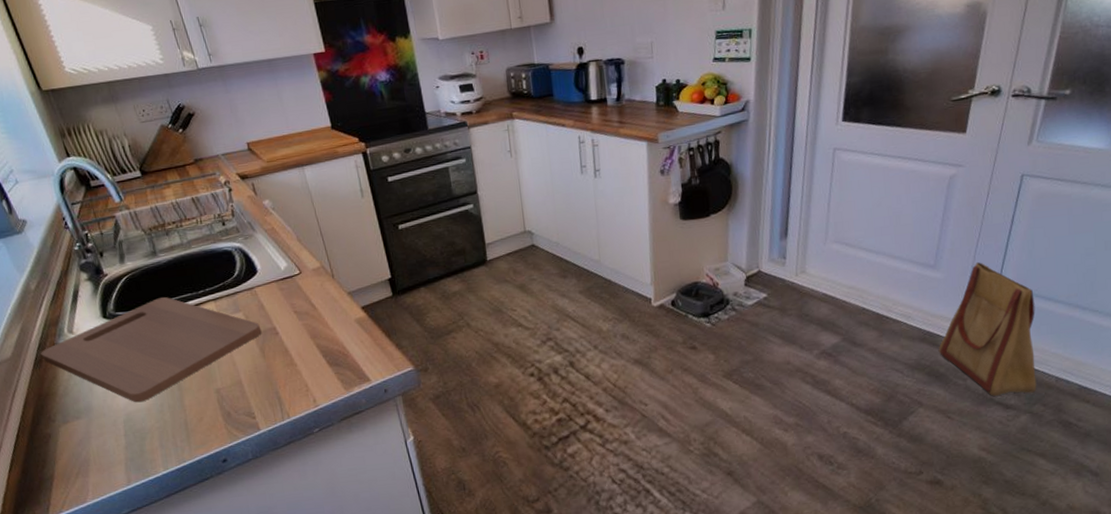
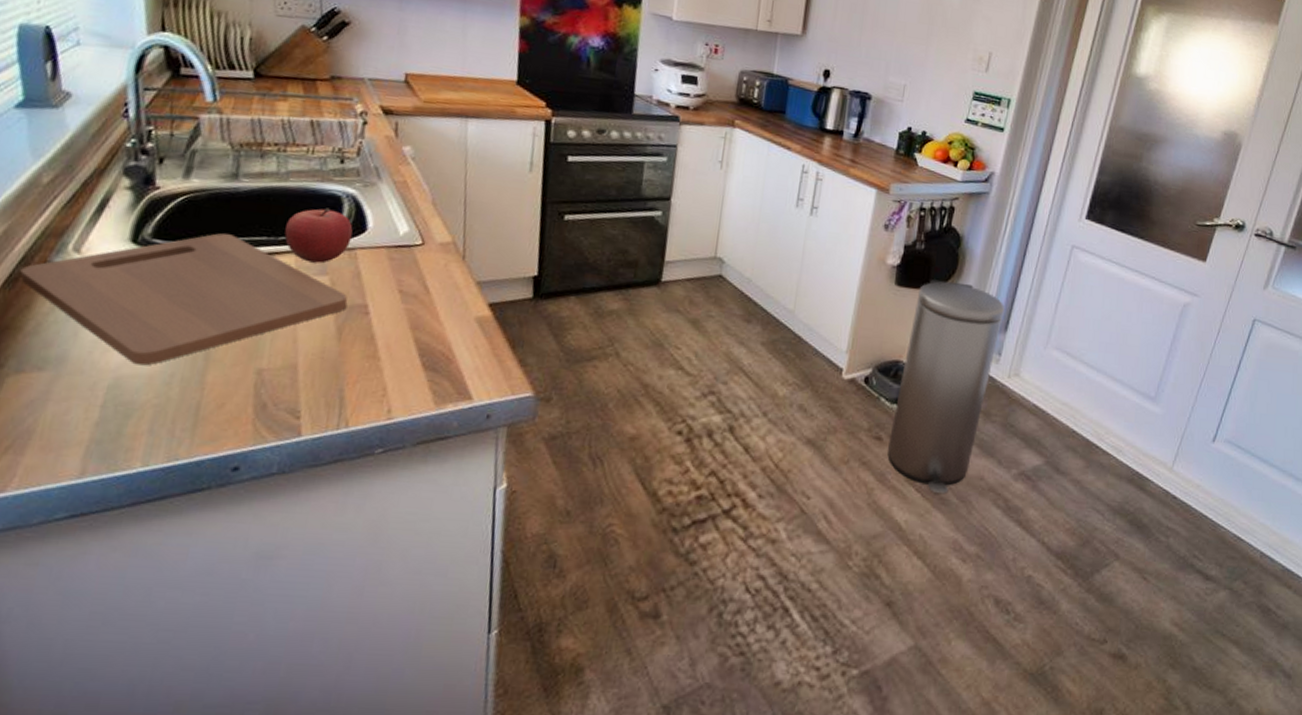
fruit: none [200,261,249,305] -> present [284,208,353,263]
pedal bin: none [702,204,782,382] -> present [887,279,1004,495]
shopping bag: present [938,262,1037,396] -> none [1144,404,1250,566]

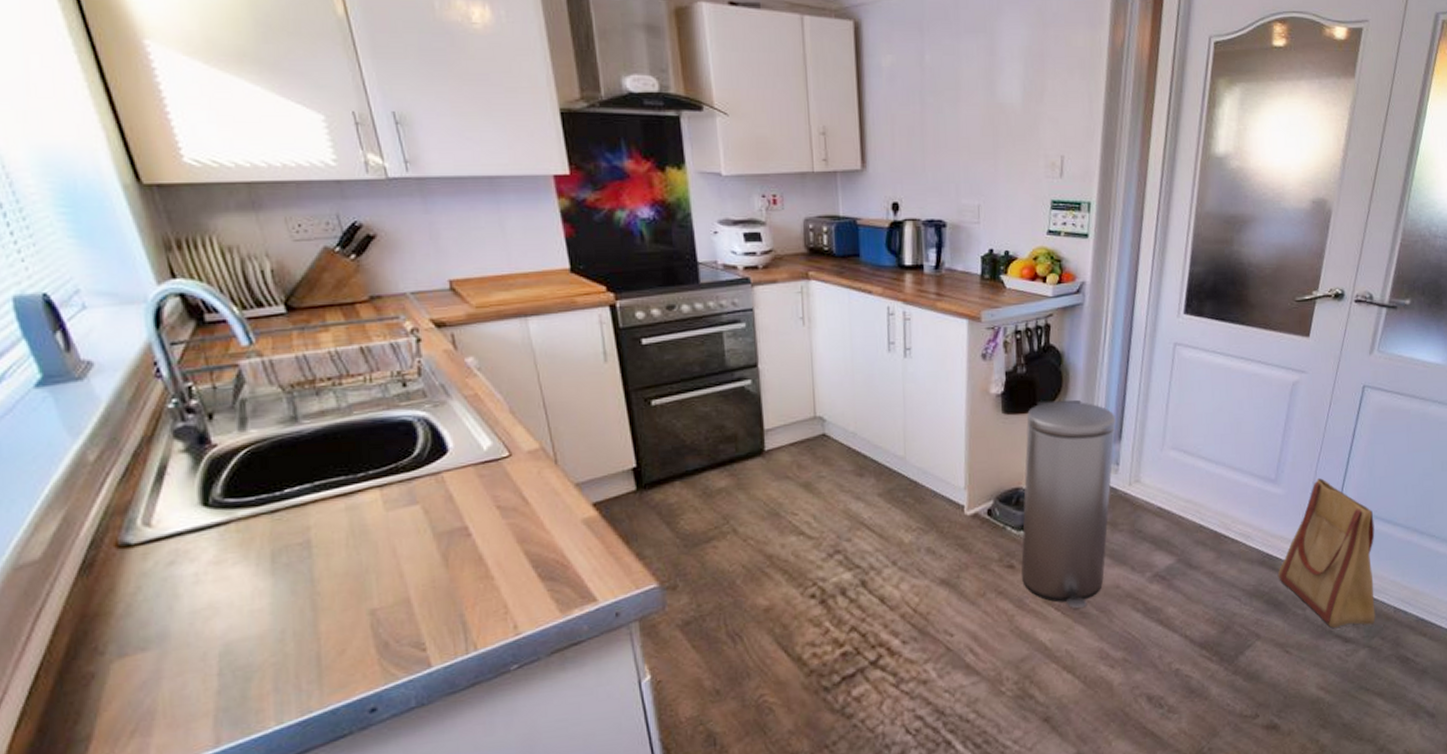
cutting board: present [20,233,348,366] -> none [93,480,447,628]
fruit: present [284,208,353,263] -> none [362,435,434,494]
shopping bag: none [1144,404,1250,566] -> present [1277,478,1376,628]

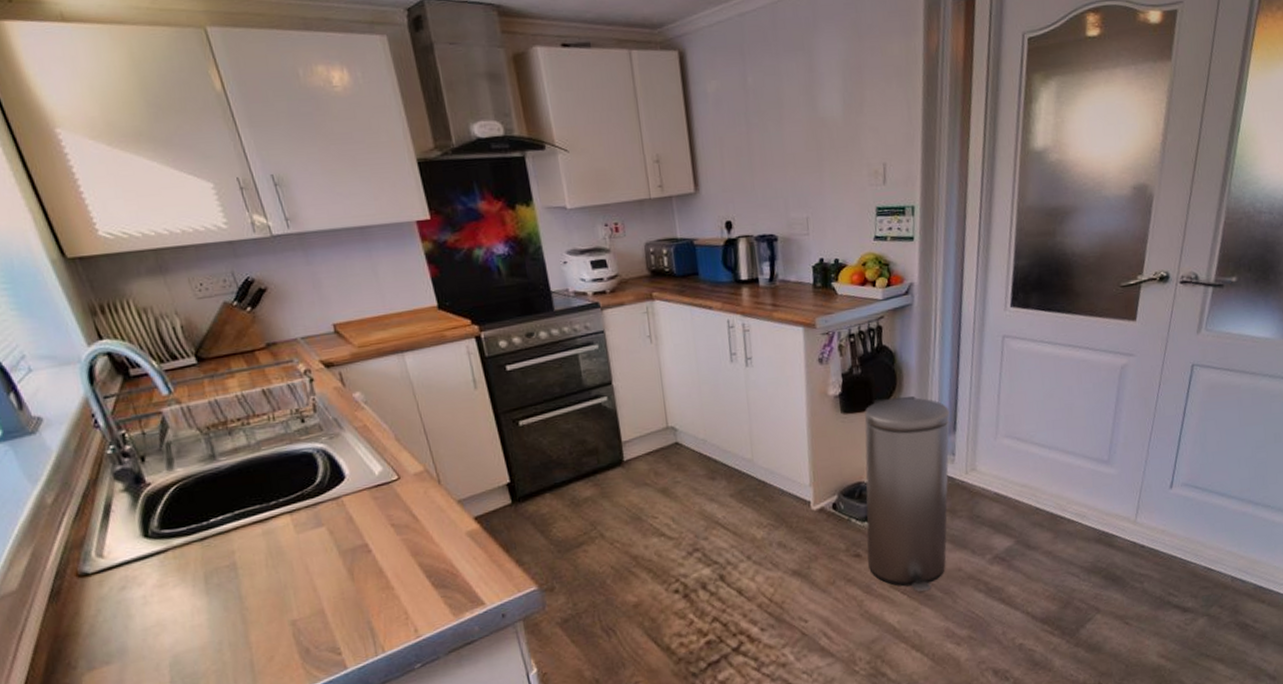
shopping bag: present [1277,478,1376,628] -> none [1114,456,1213,599]

